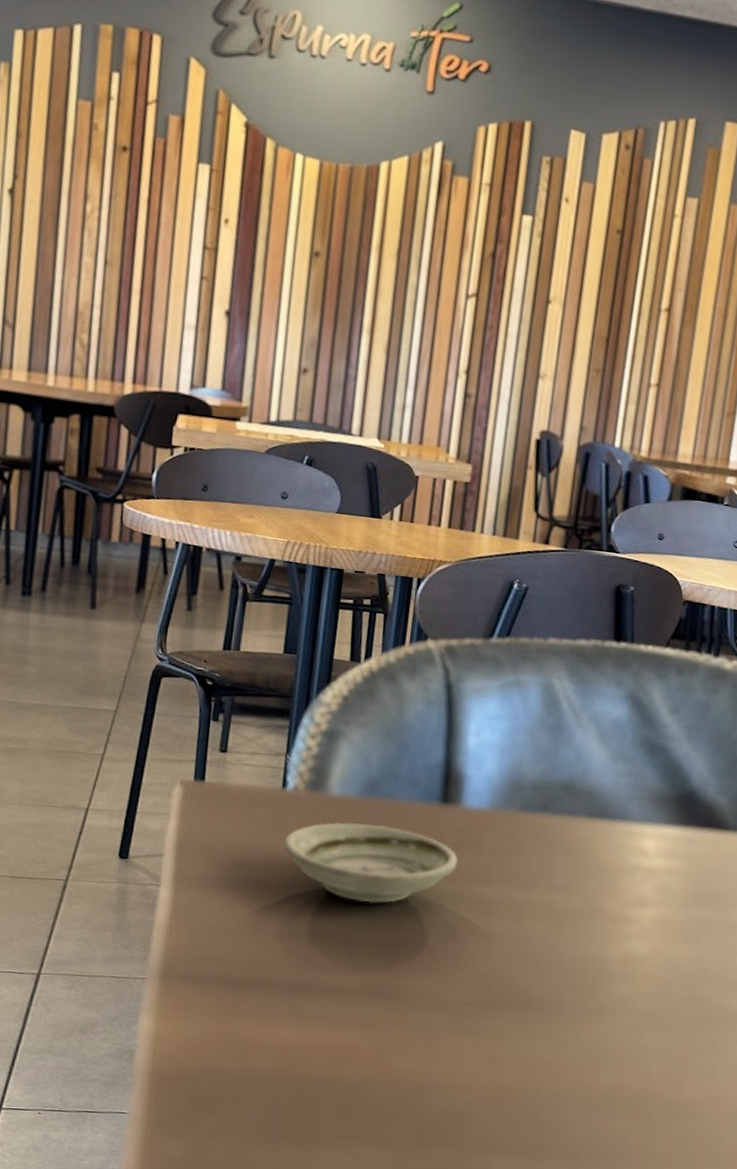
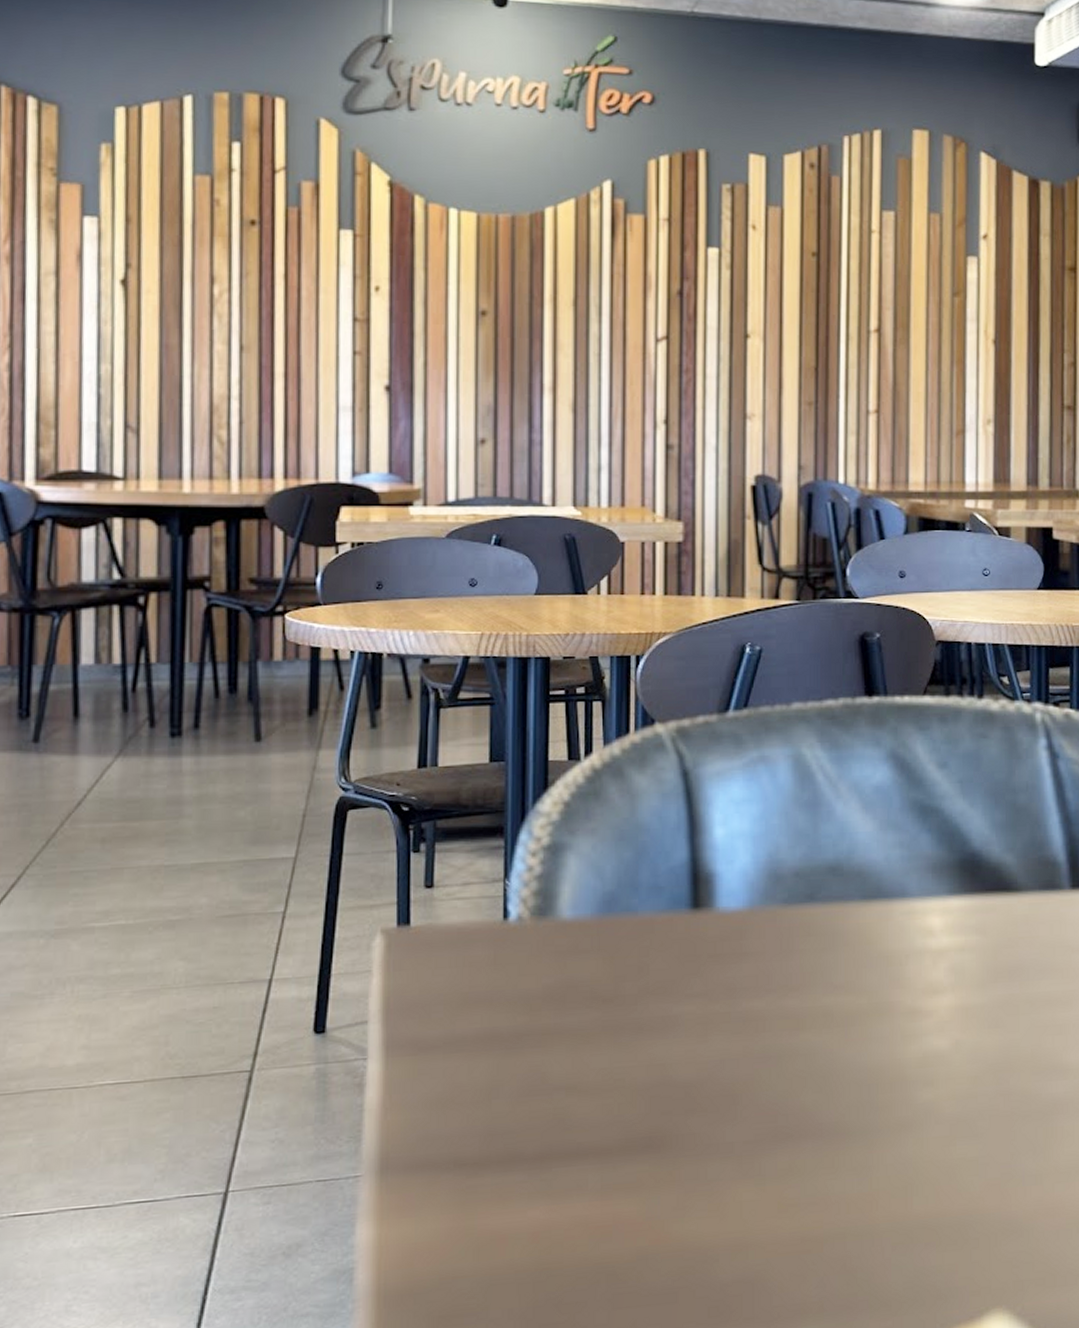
saucer: present [283,822,458,904] -> none [511,946,718,1041]

